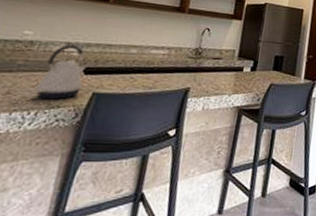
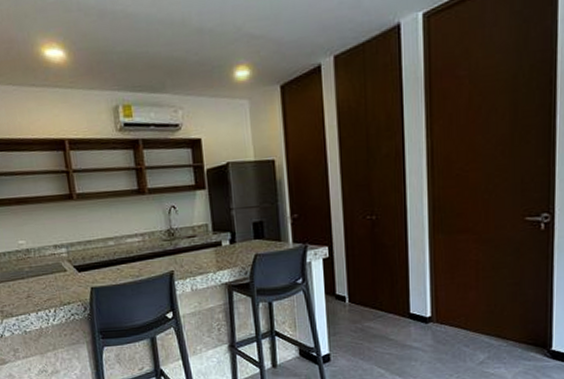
kettle: present [36,44,86,100] -> none [45,246,81,298]

